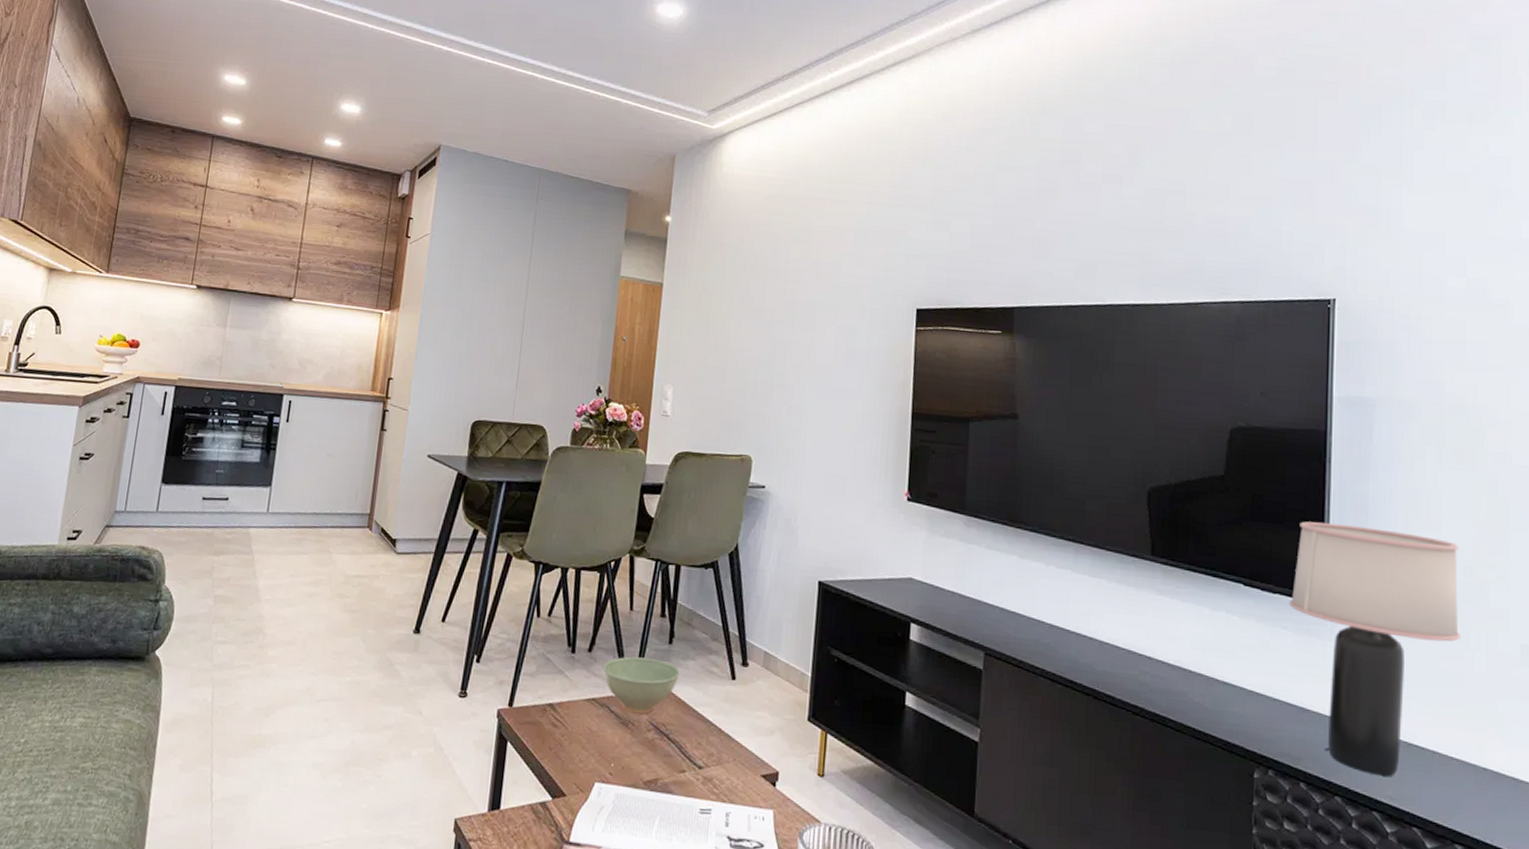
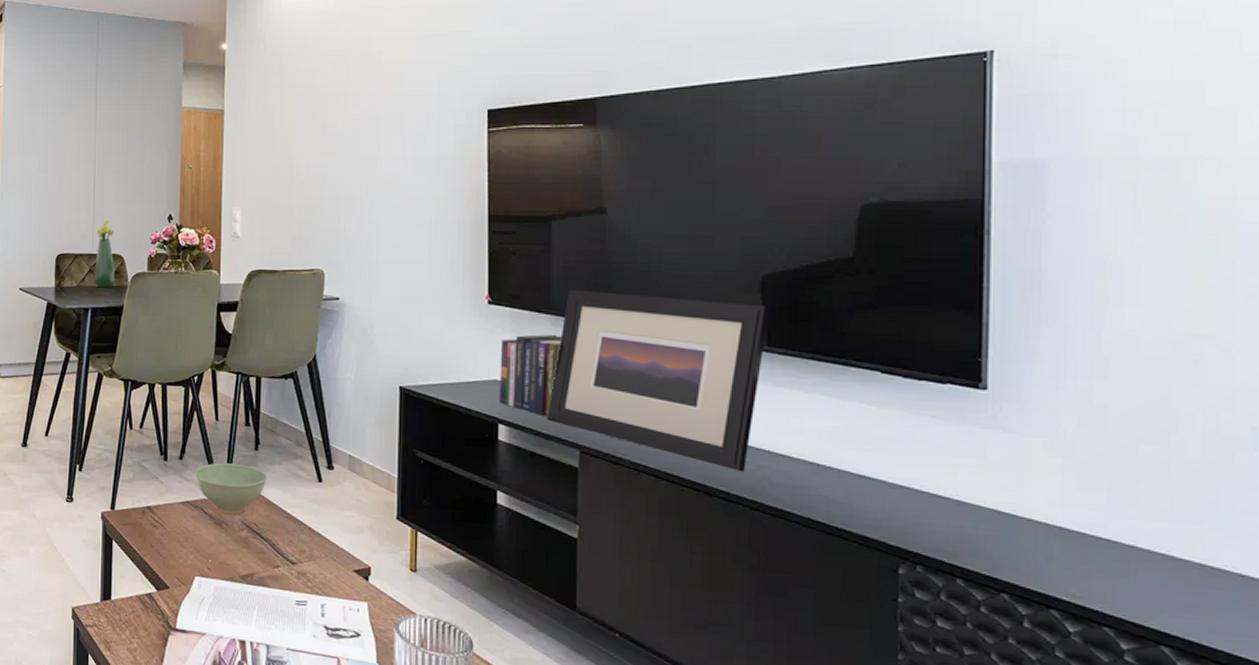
bouquet: none [512,386,538,461] -> present [94,218,115,288]
books: none [913,534,973,618] -> present [499,335,562,418]
picture frame: none [956,490,1155,677] -> present [547,289,770,472]
table lamp: present [1289,521,1460,777] -> none [939,301,1167,573]

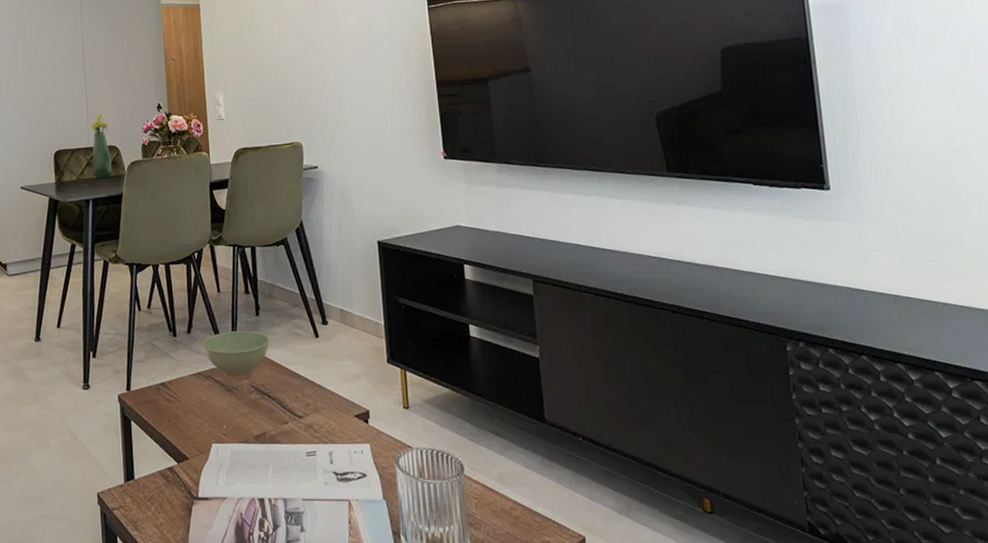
books: present [499,335,562,418] -> none [458,180,508,254]
picture frame: present [547,289,770,472] -> none [502,137,666,281]

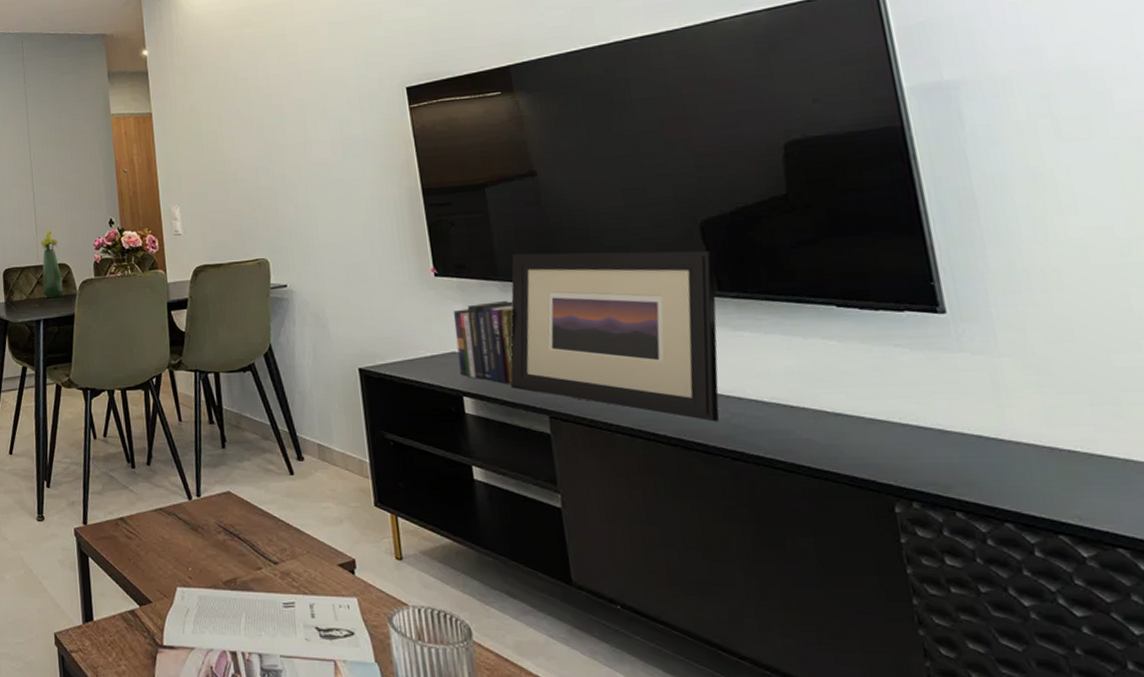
bowl: present [202,330,270,380] -> none [163,464,238,518]
books: none [458,180,508,254] -> present [453,301,514,385]
picture frame: none [502,137,666,281] -> present [510,250,720,422]

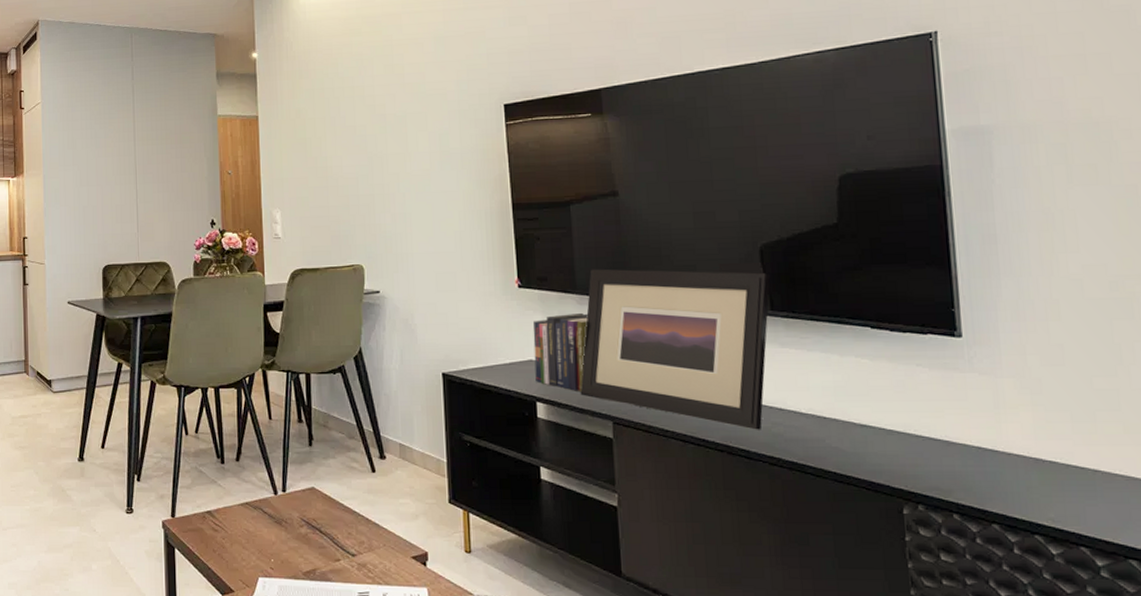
bouquet: present [40,229,63,299] -> none [141,227,162,296]

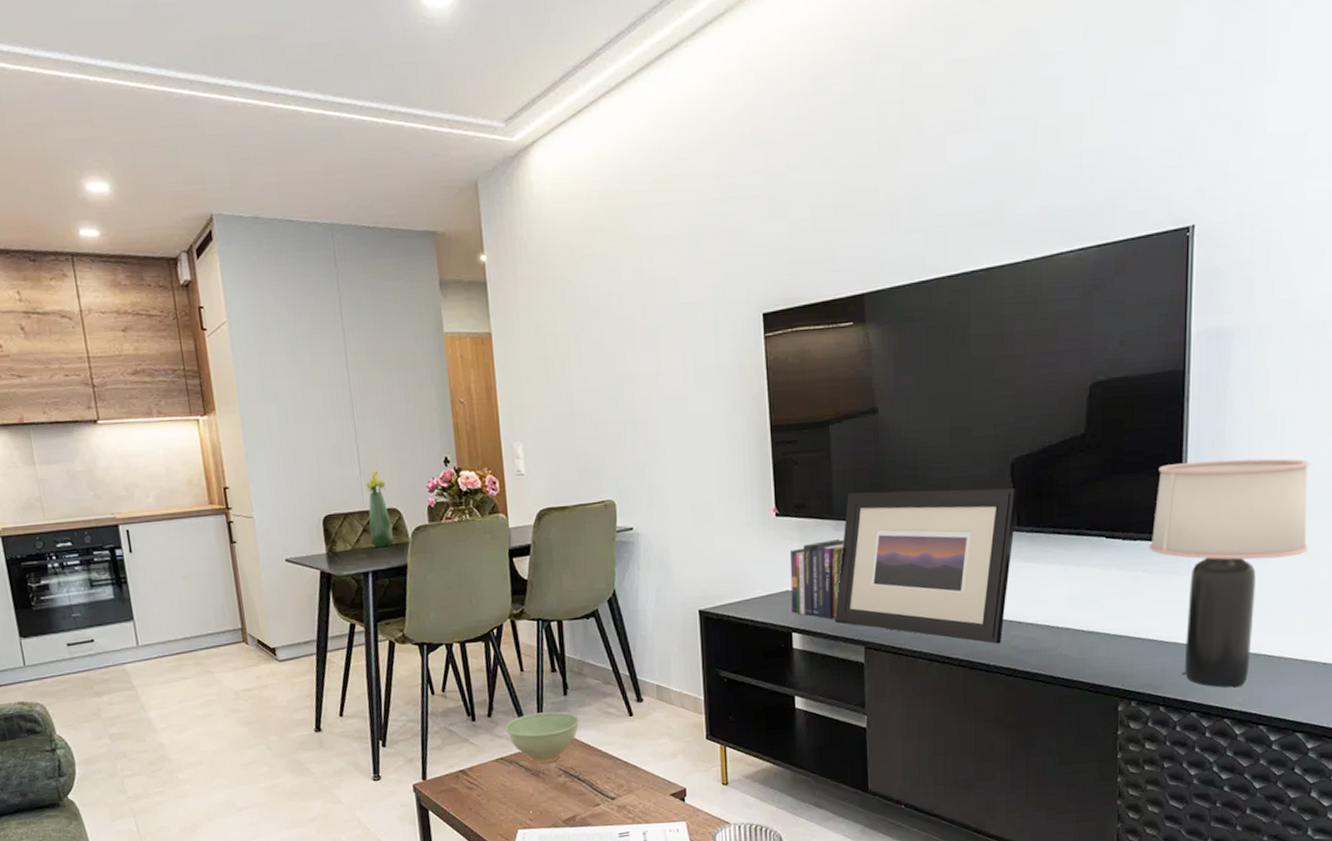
bouquet: none [141,227,162,296] -> present [365,469,394,548]
bowl: none [251,461,323,512] -> present [504,711,580,764]
table lamp: none [921,255,1113,500] -> present [1149,458,1311,688]

